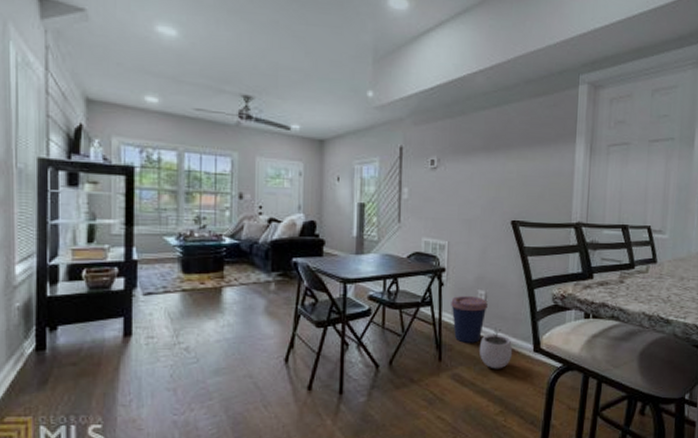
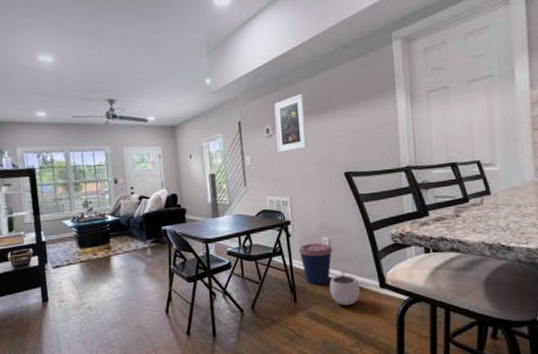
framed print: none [441,125,477,189] -> present [274,93,307,152]

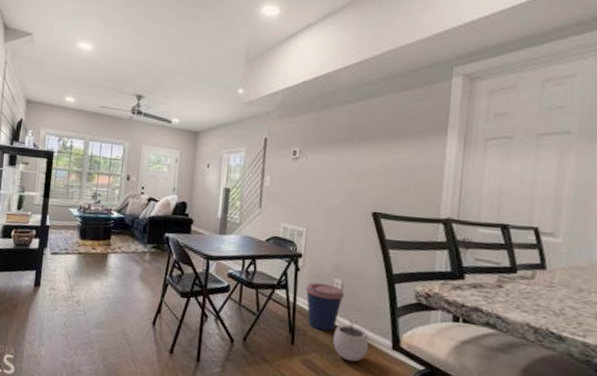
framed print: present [274,93,307,152] -> none [302,118,340,179]

